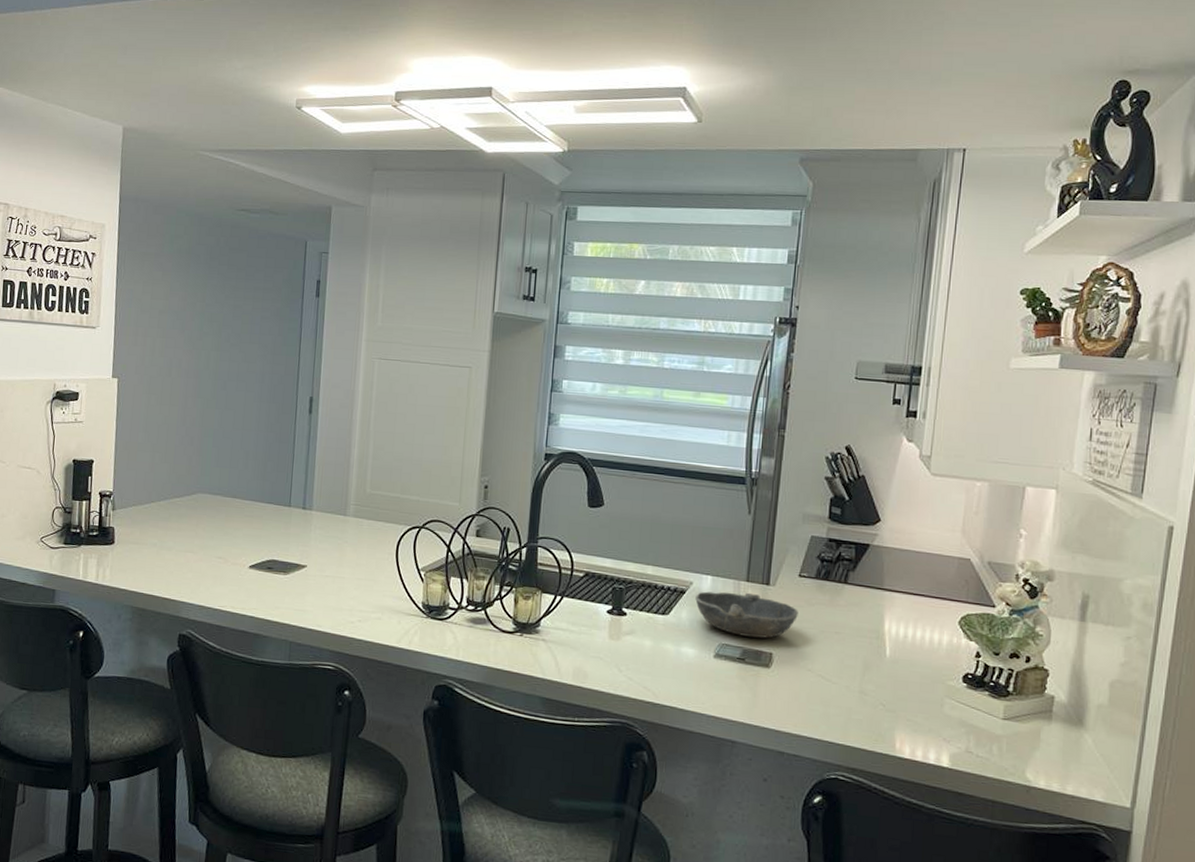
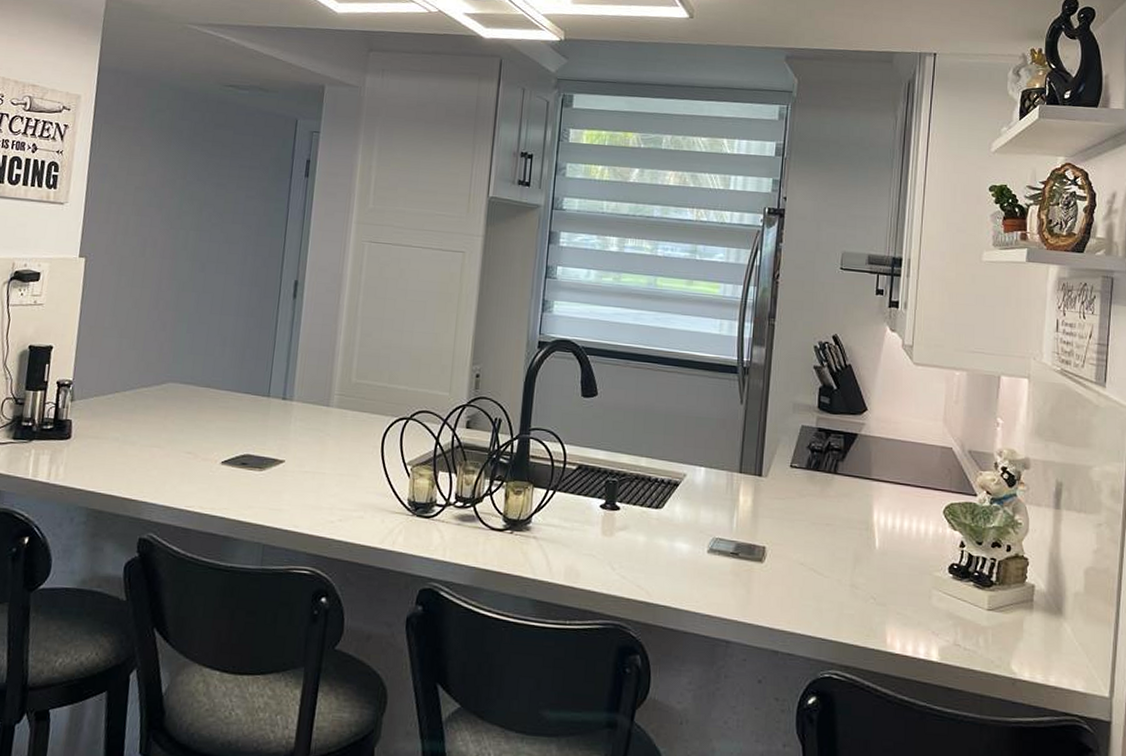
bowl: present [695,591,798,639] -> none [689,483,790,532]

